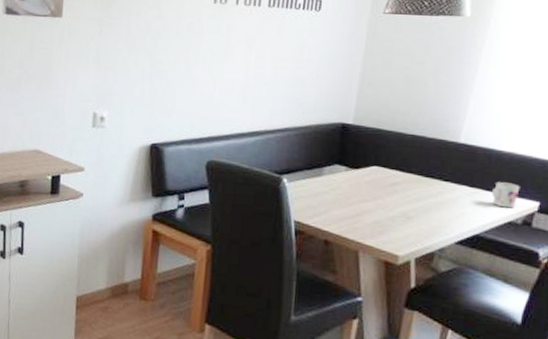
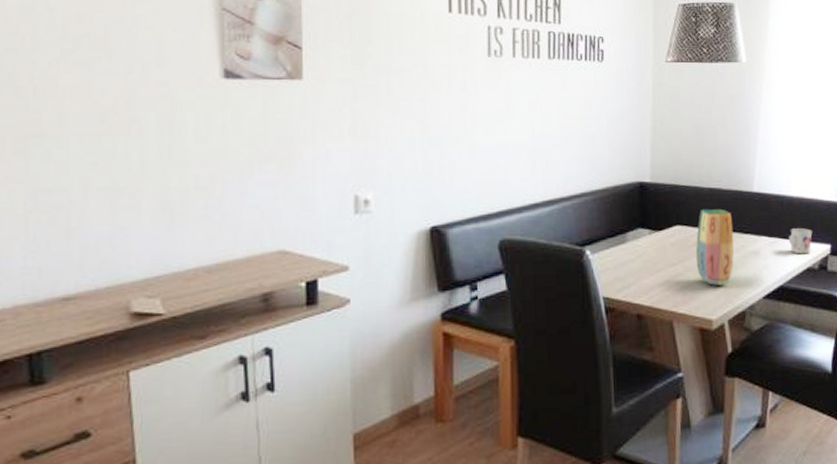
vase: none [389,153,433,226] -> present [695,208,734,286]

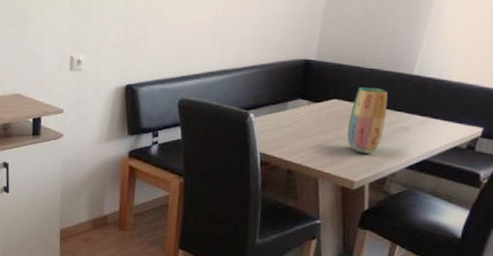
mug: present [789,228,812,254] -> none [440,110,466,135]

